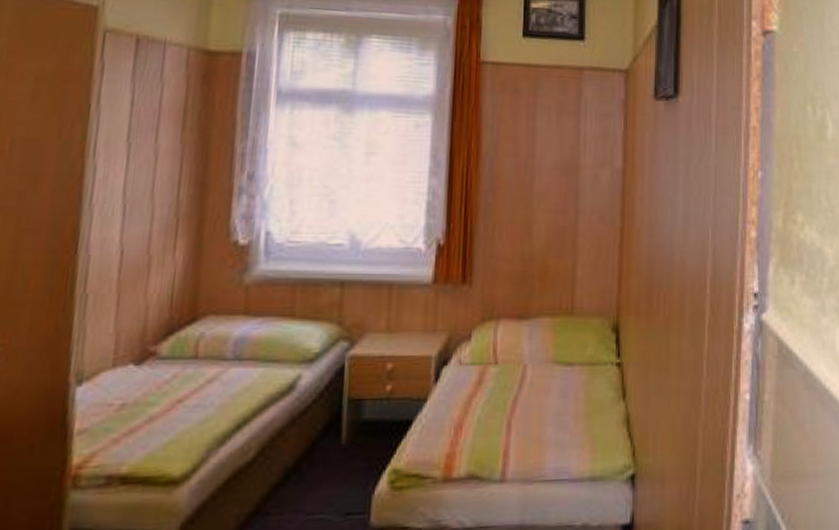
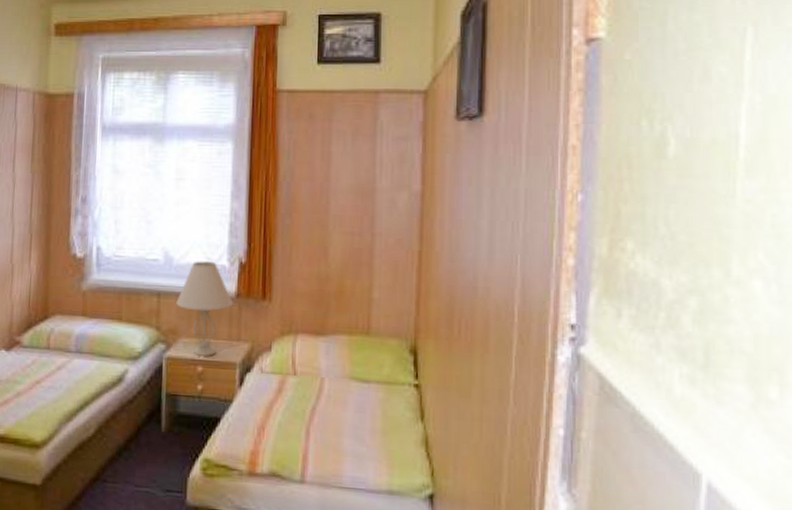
table lamp: none [363,244,429,353] -> present [176,261,233,357]

